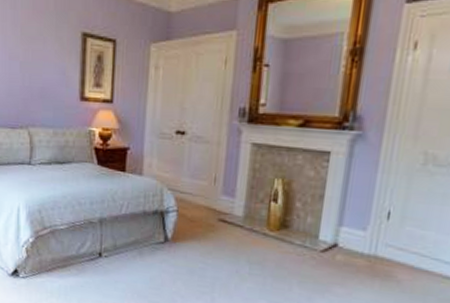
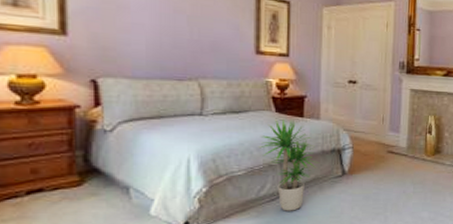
potted plant: none [80,172,140,275] -> present [258,118,319,211]

